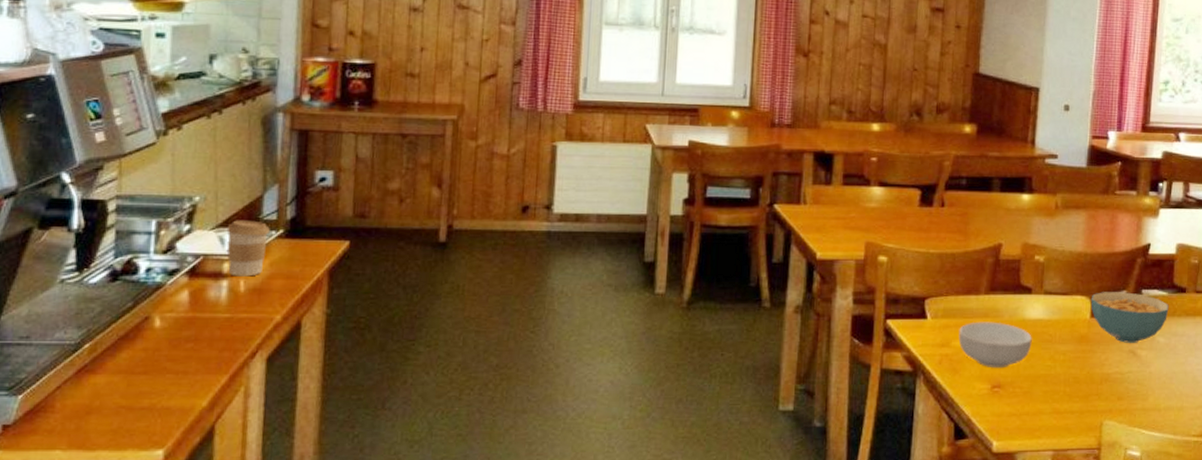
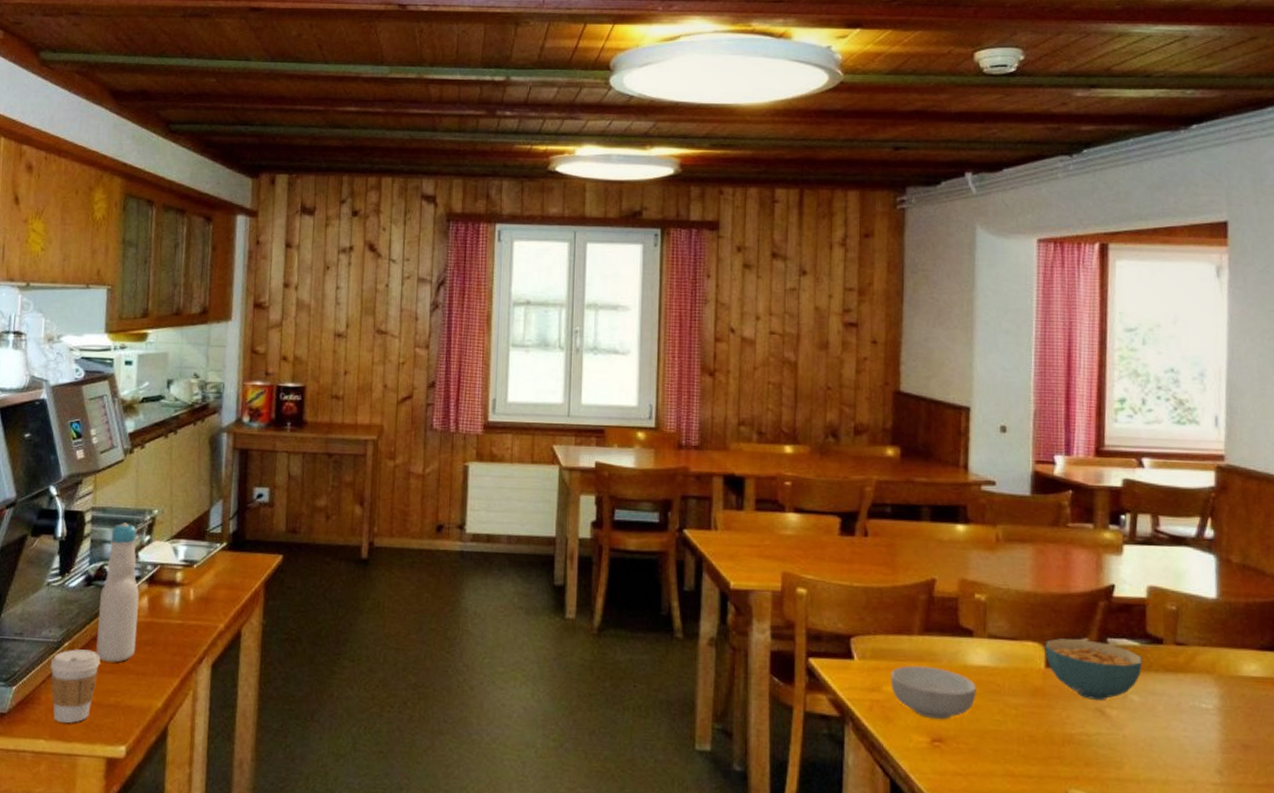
coffee cup: none [66,350,131,430] -> present [50,649,101,723]
bottle: none [124,211,178,362] -> present [96,522,139,663]
coffee cup: present [226,220,270,277] -> none [179,532,215,586]

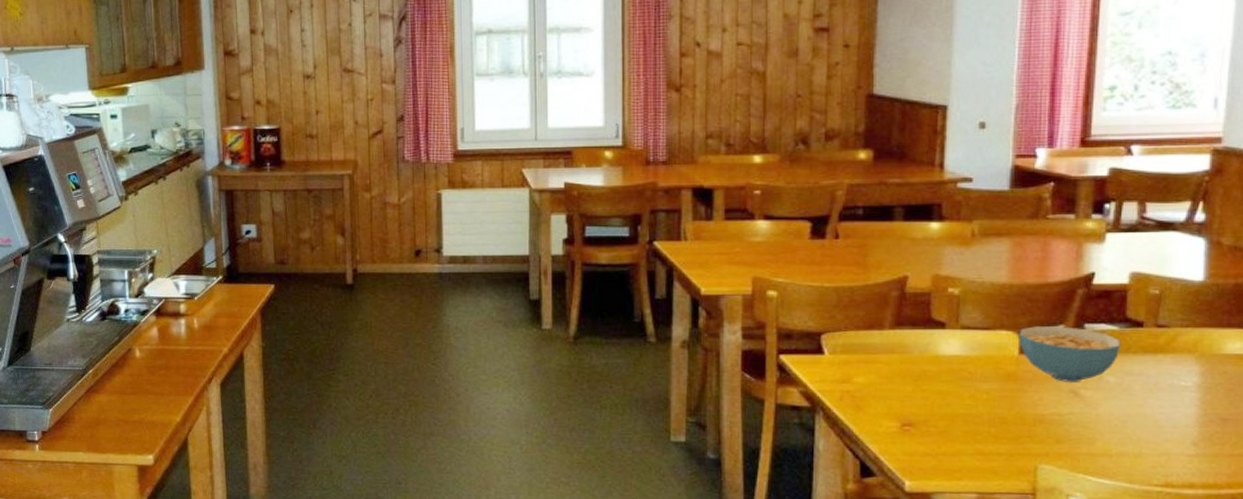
coffee cup: present [50,649,101,723] -> none [79,375,122,437]
bottle: present [96,522,139,663] -> none [114,263,151,385]
cereal bowl: present [890,665,976,720] -> none [861,357,947,406]

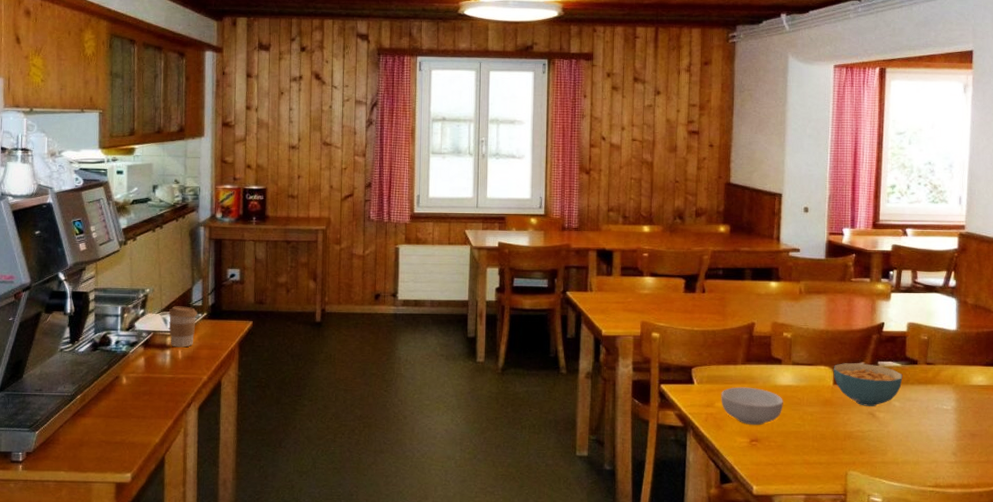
coffee cup: none [179,269,212,316] -> present [168,306,198,348]
cereal bowl: none [861,357,947,406] -> present [721,387,783,426]

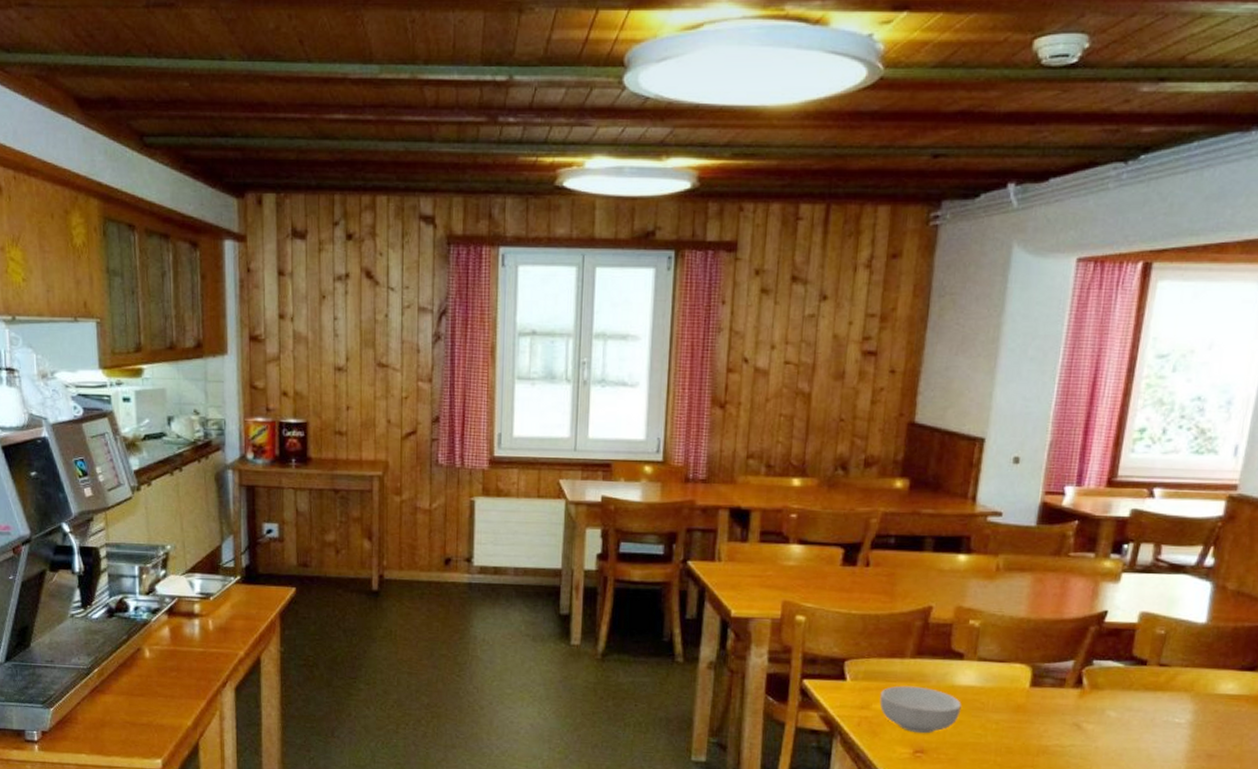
coffee cup: present [168,306,198,348] -> none [194,567,229,617]
cereal bowl: present [833,363,903,406] -> none [1031,660,1125,716]

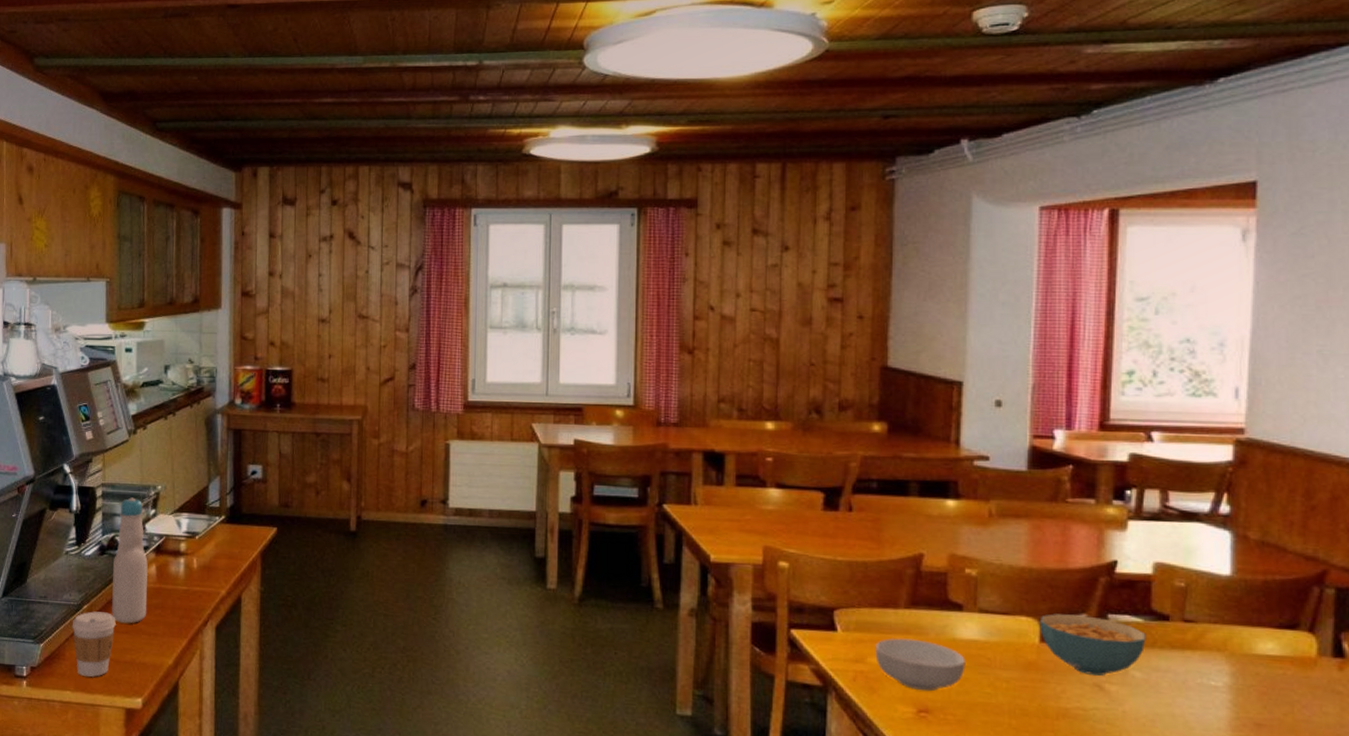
coffee cup: none [83,675,130,740] -> present [72,611,116,677]
bottle: none [122,557,162,687] -> present [111,497,149,624]
cereal bowl: none [1031,660,1125,716] -> present [1039,613,1146,676]

